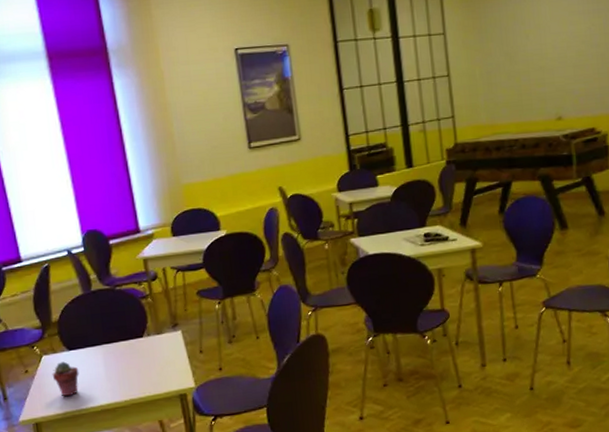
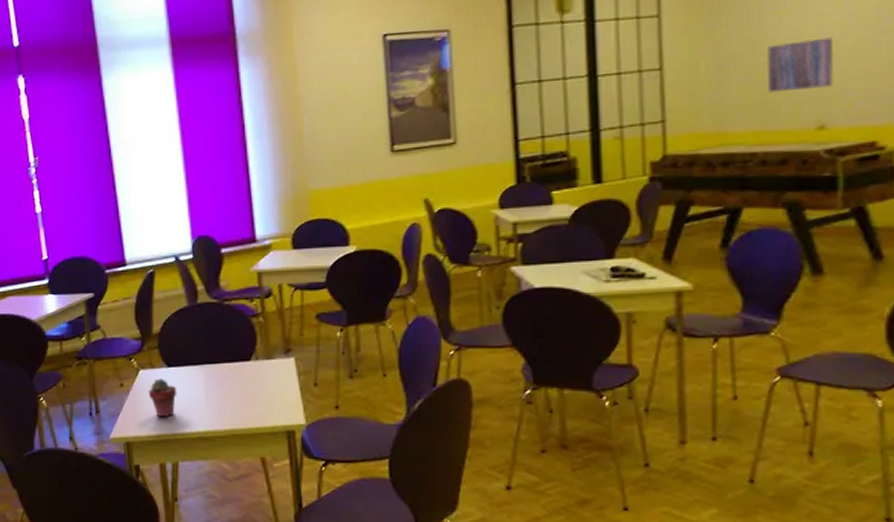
wall art: none [520,50,565,93] -> present [766,37,835,93]

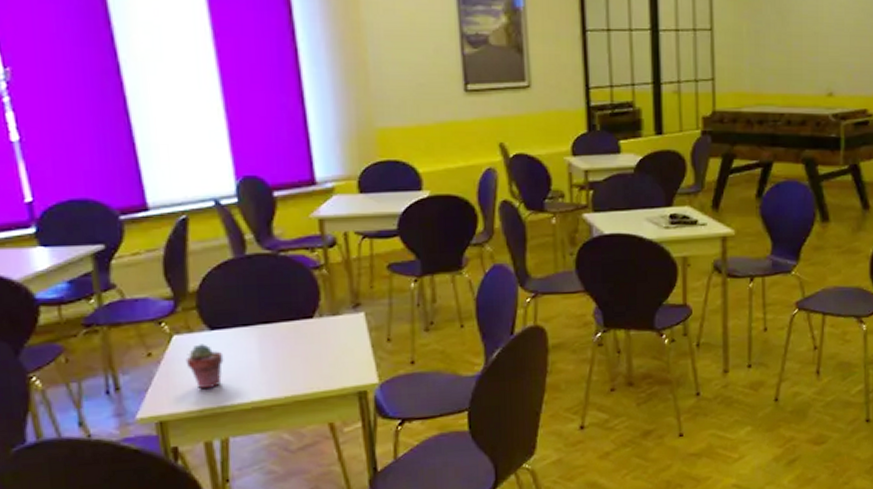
wall art: present [766,37,835,93] -> none [792,15,841,61]

